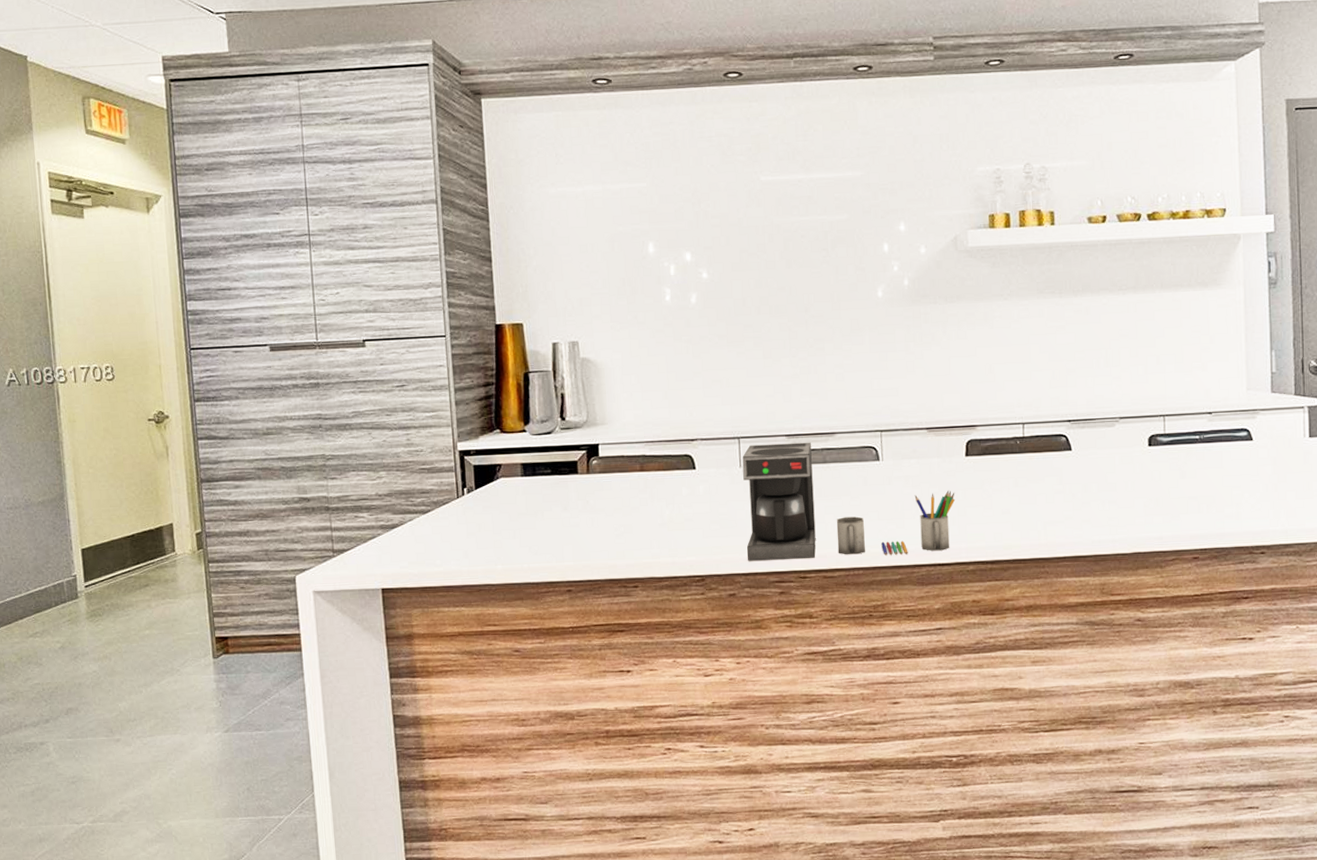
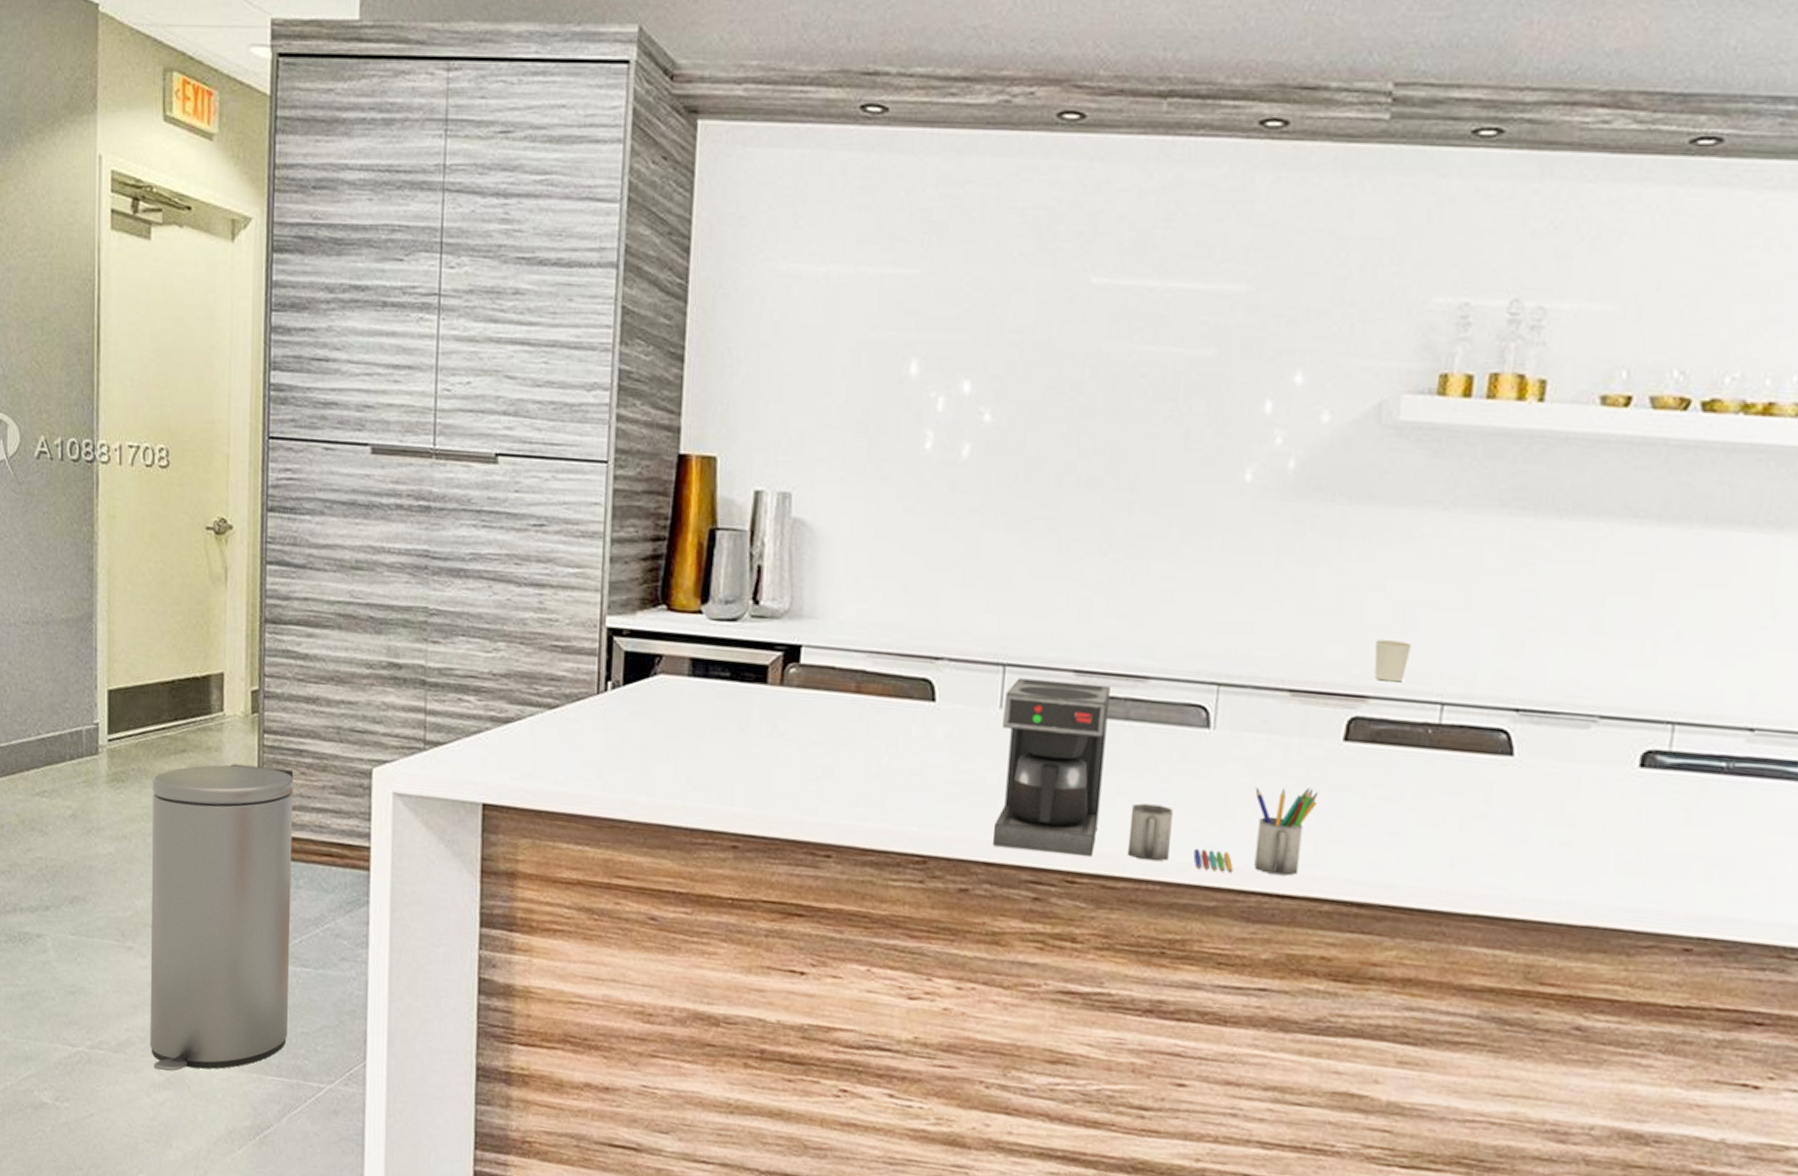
pedal bin: none [123,586,251,830] -> present [150,763,294,1072]
dixie cup: none [976,387,999,414] -> present [1374,639,1412,682]

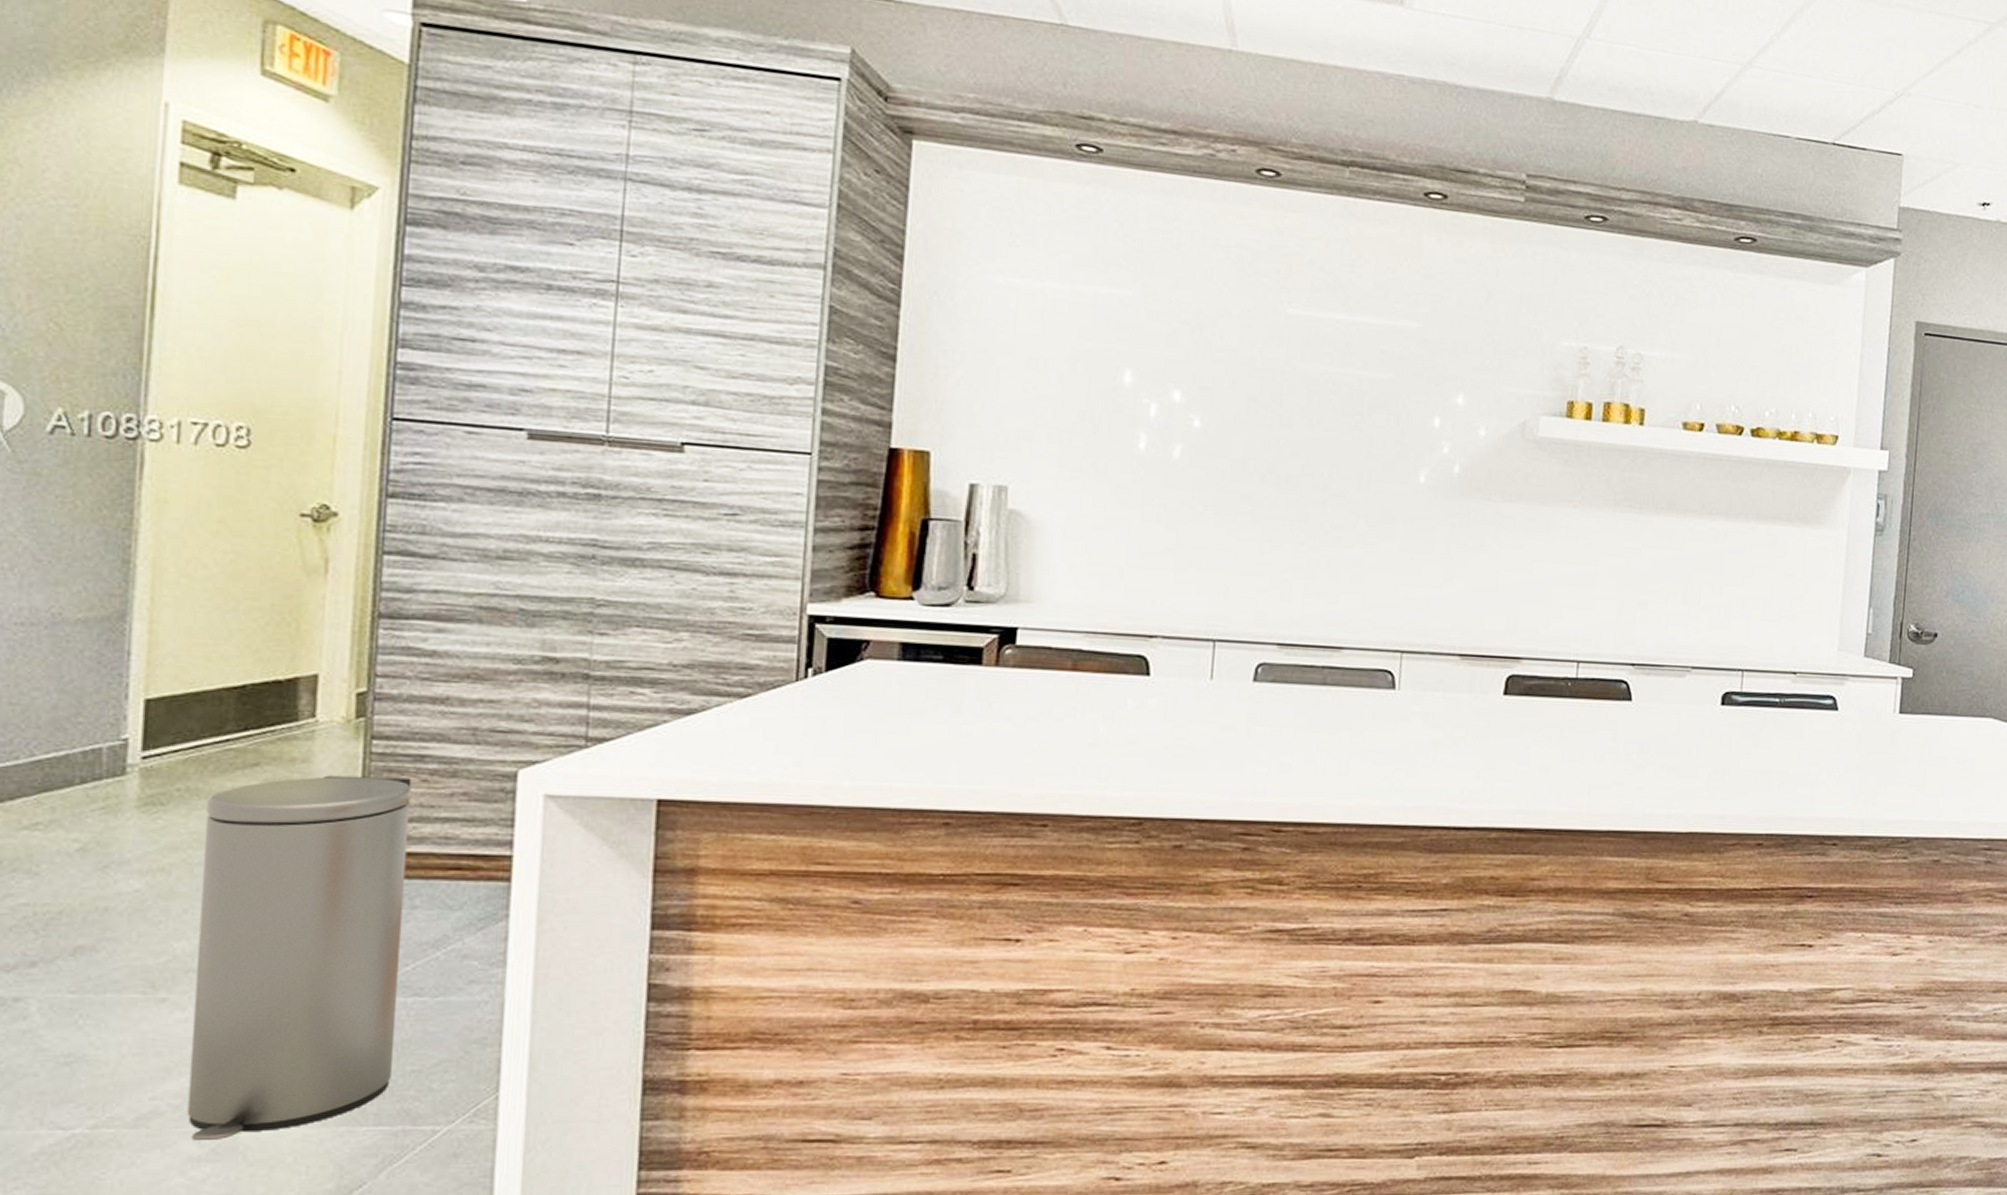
coffee maker: present [993,677,1319,876] -> none [1205,651,1485,813]
dixie cup: present [1374,639,1412,682] -> none [1525,611,1554,646]

